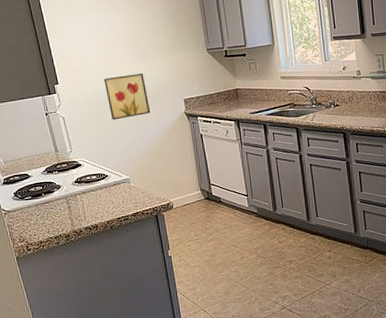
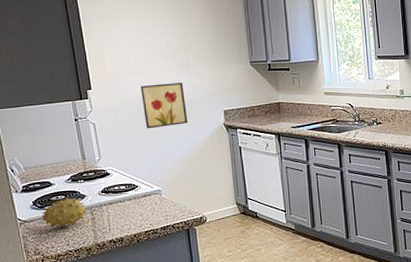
fruit: none [23,188,63,217] -> present [42,197,87,228]

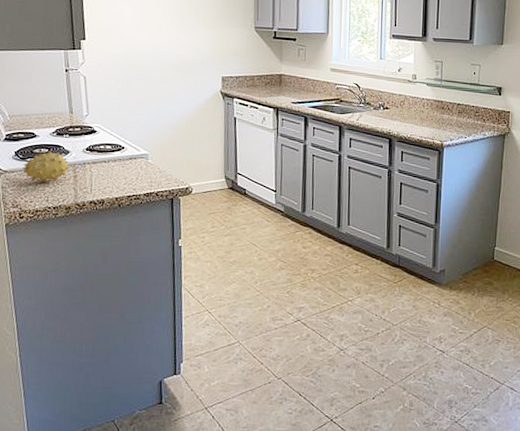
wall art: present [140,83,188,129] -> none [136,41,183,88]

